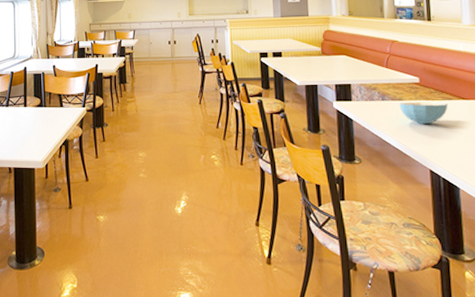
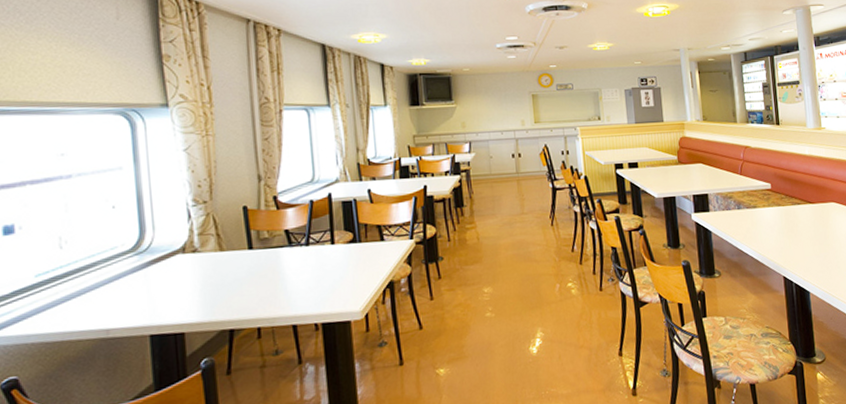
cereal bowl: present [399,102,448,124] -> none [754,207,797,231]

